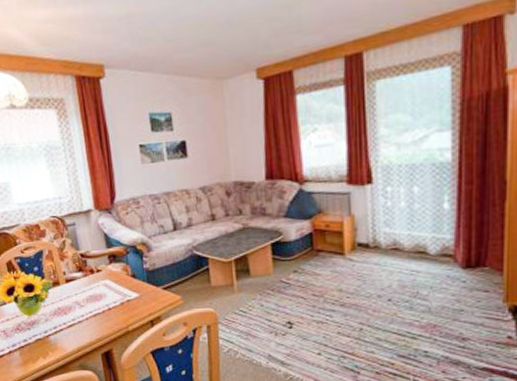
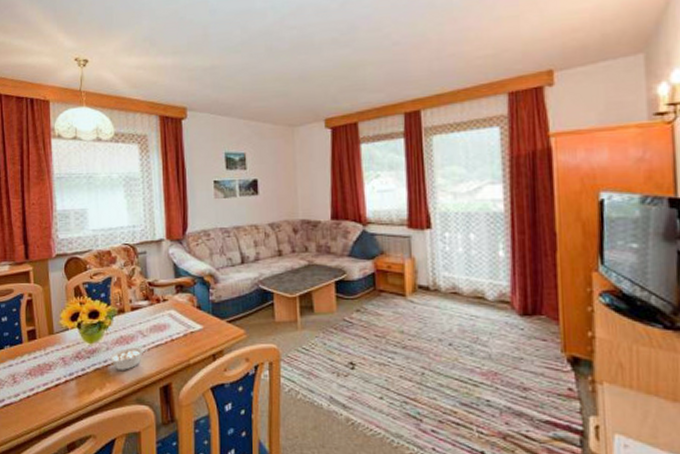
legume: none [49,317,88,339] -> present [109,347,150,370]

